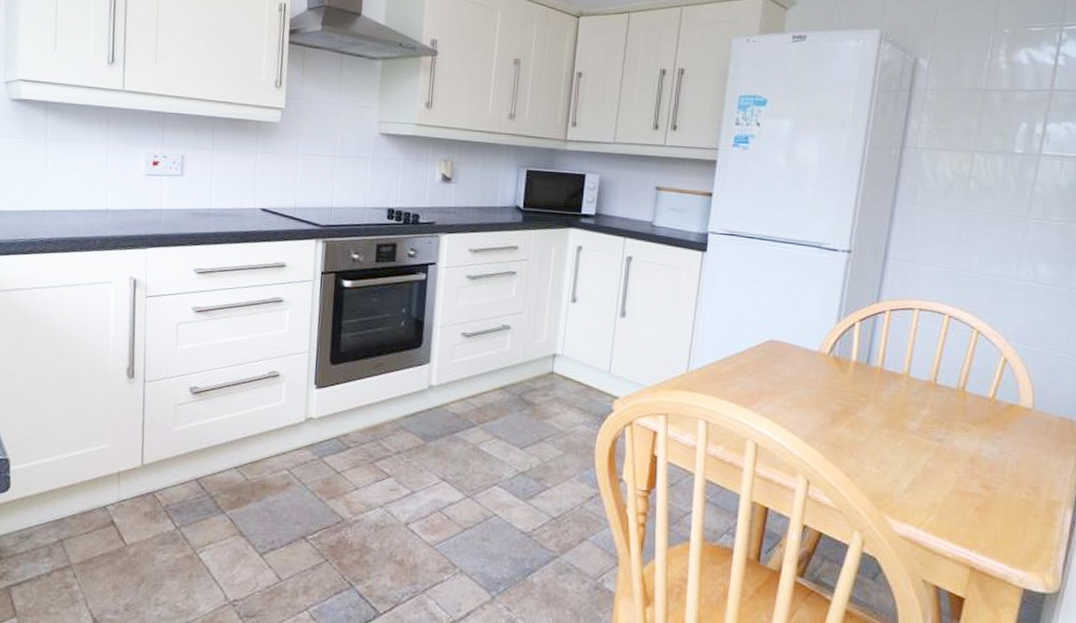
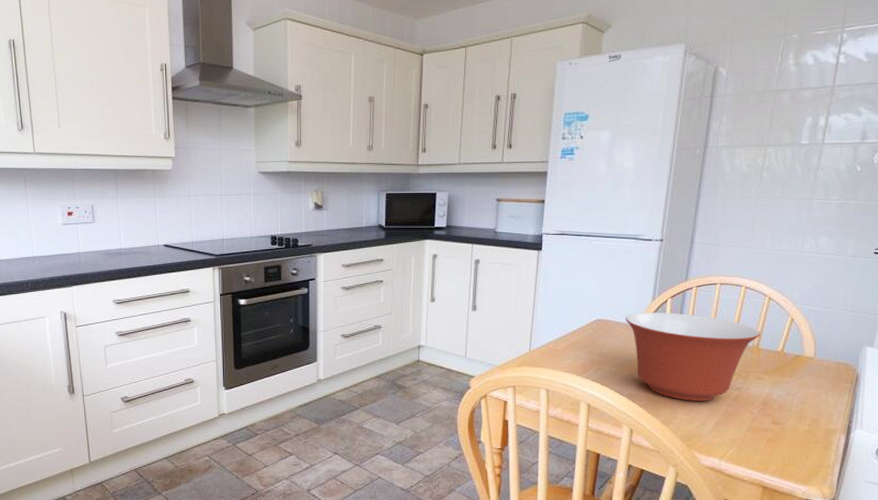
mixing bowl: none [803,336,967,452] -> present [625,312,760,401]

